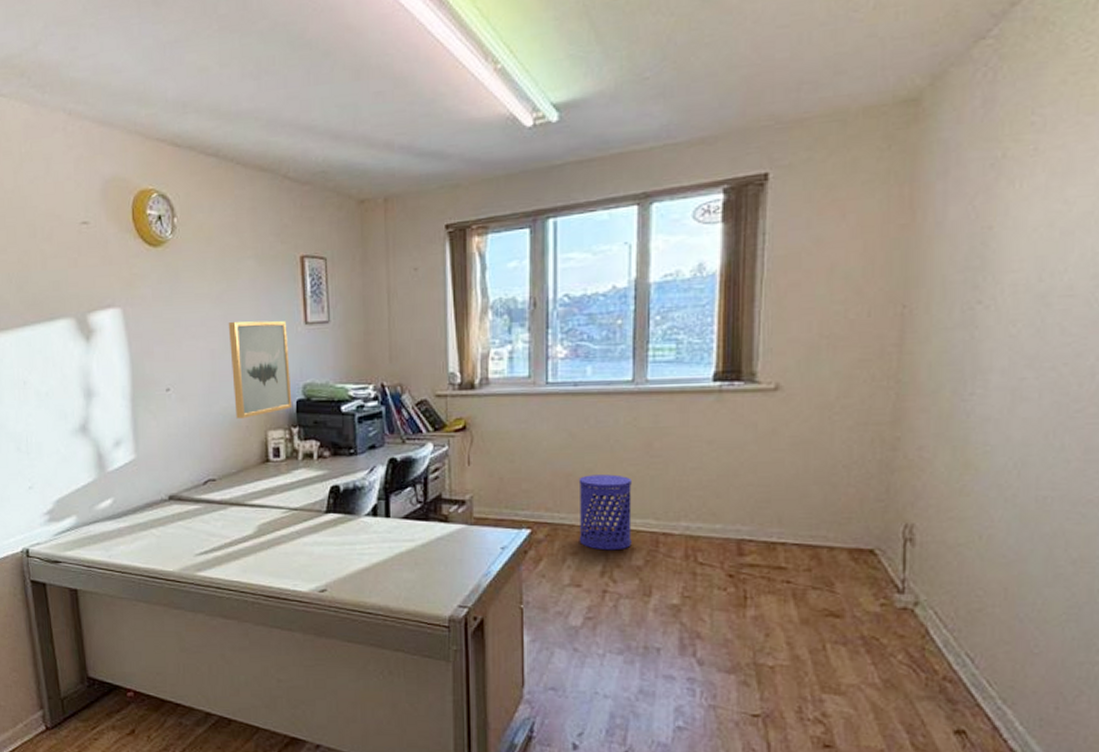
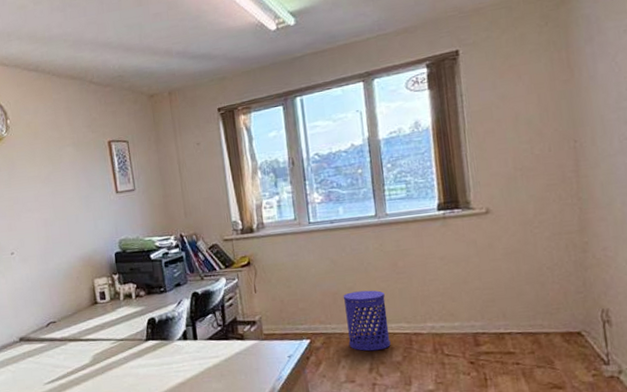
wall art: present [228,320,292,419] -> none [55,192,112,272]

